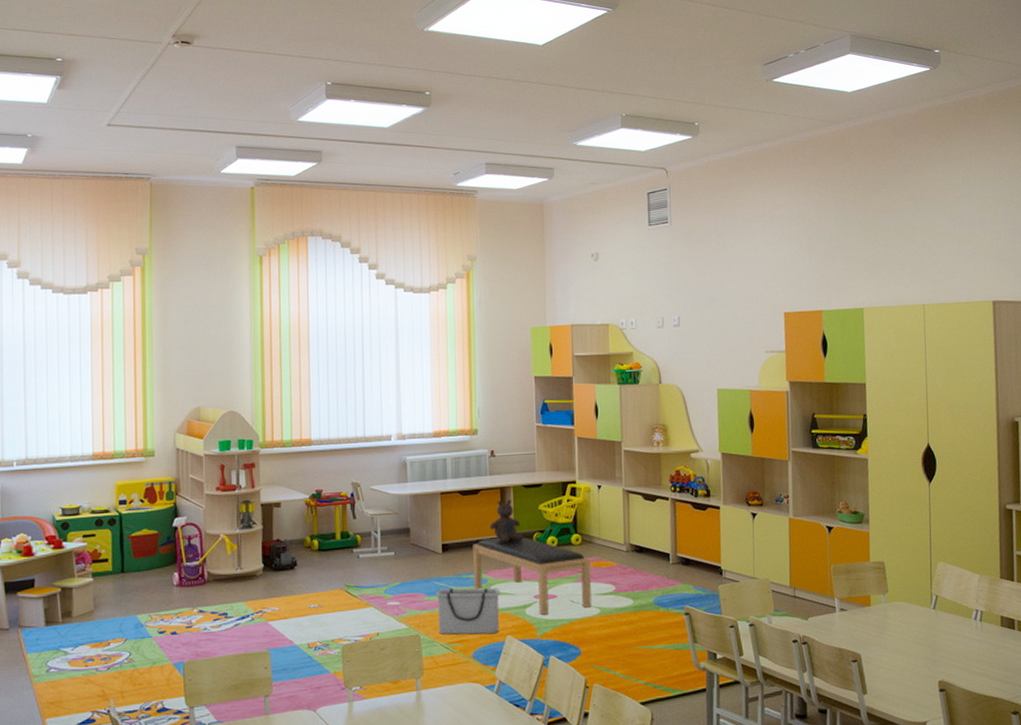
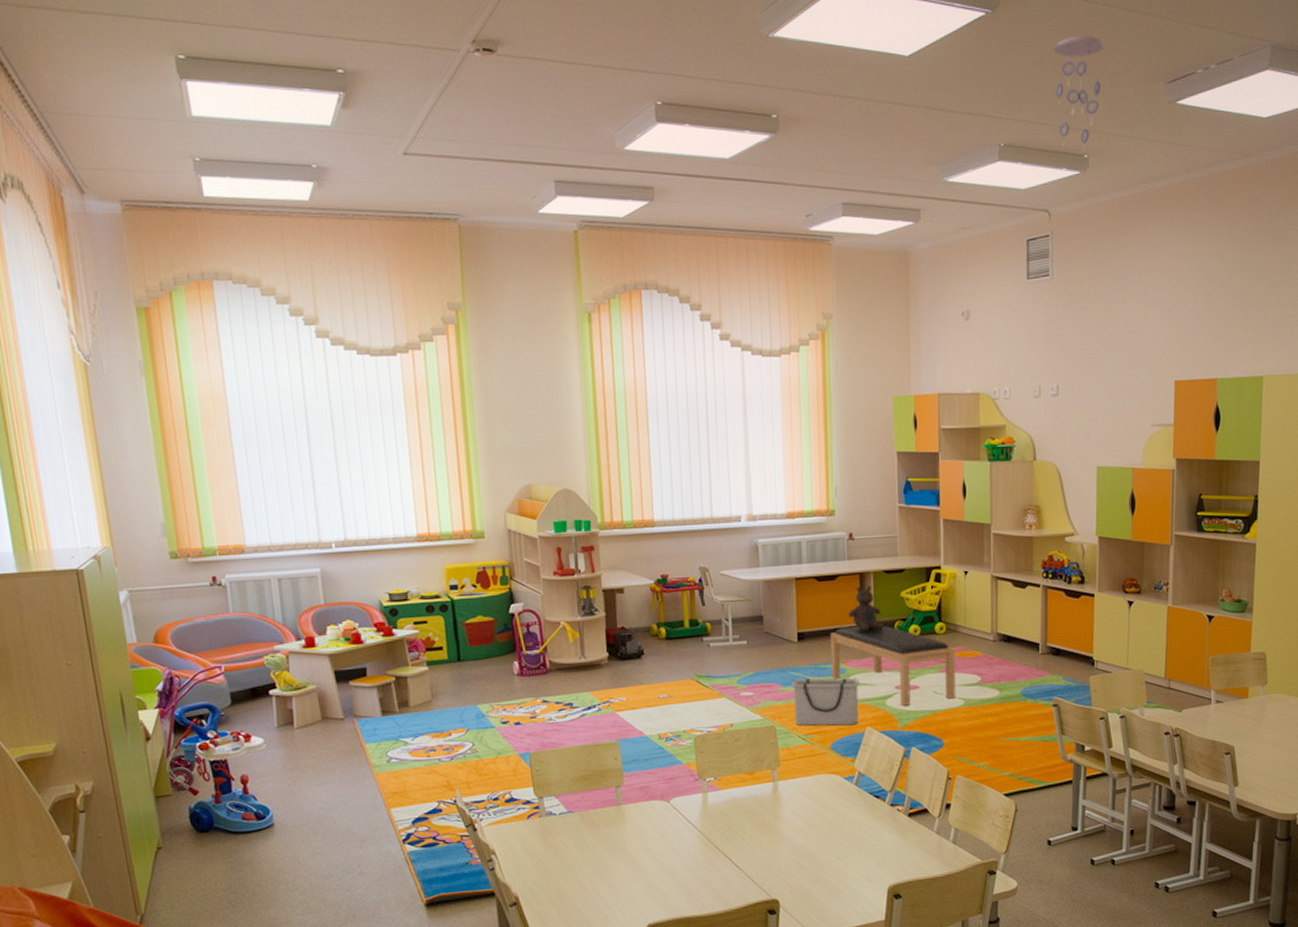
ceiling mobile: none [666,28,709,123] -> present [1054,35,1105,155]

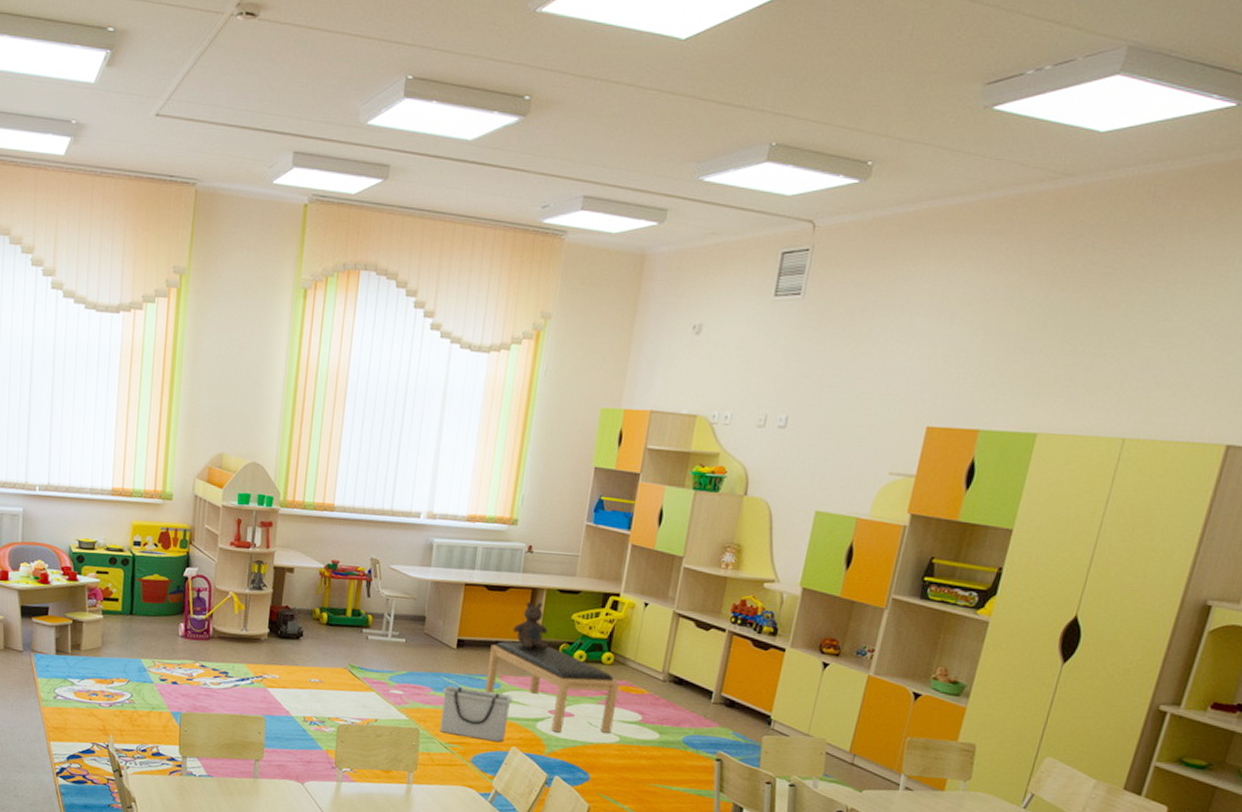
ceiling mobile: present [1054,35,1105,155] -> none [843,24,917,162]

